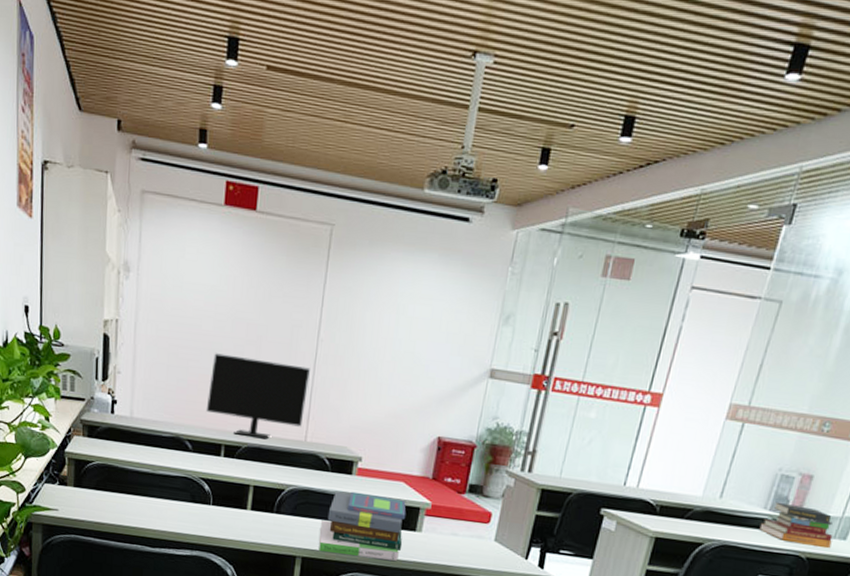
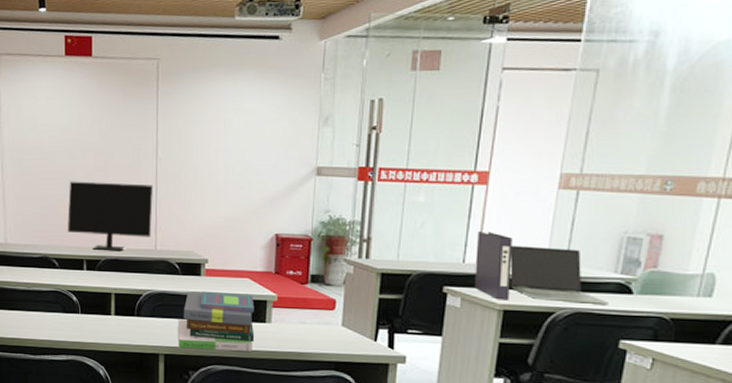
binder: none [632,455,675,528] -> present [475,231,513,300]
laptop: none [666,472,754,540] -> present [510,245,609,304]
books: present [759,501,833,549] -> none [613,264,696,308]

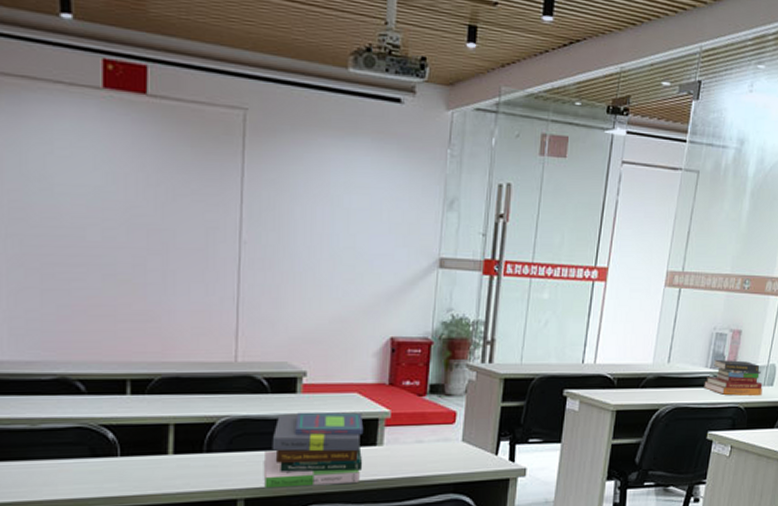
monitor: present [67,181,153,251] -> none [100,268,233,366]
binder: present [475,231,513,300] -> none [592,330,626,400]
laptop: present [510,245,609,304] -> none [622,343,701,399]
books: none [613,264,696,308] -> present [704,359,763,396]

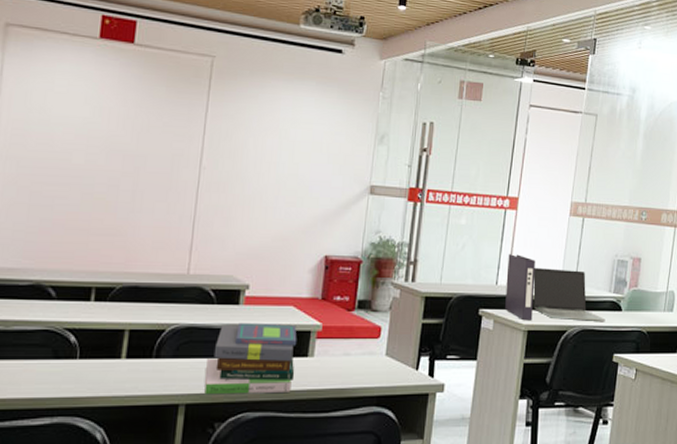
binder: none [592,330,626,400] -> present [505,254,535,321]
laptop: none [622,343,701,399] -> present [533,267,606,321]
books: present [704,359,763,396] -> none [608,284,663,321]

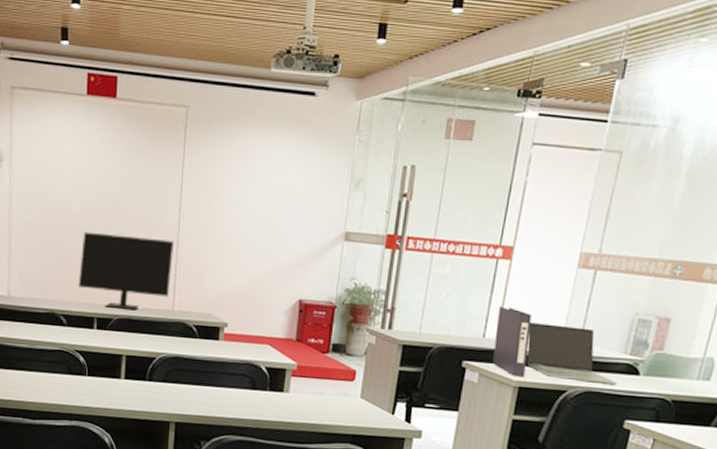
monitor: none [74,188,192,277] -> present [78,232,174,311]
books: present [204,322,297,395] -> none [191,356,273,422]

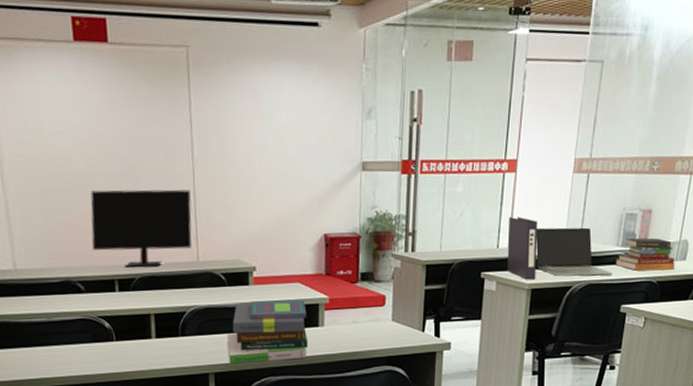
books: none [191,356,273,422] -> present [226,299,308,364]
books: none [621,346,696,391] -> present [615,237,675,271]

